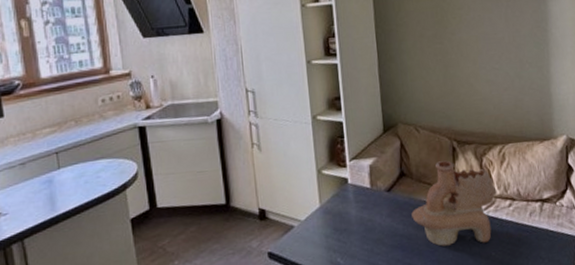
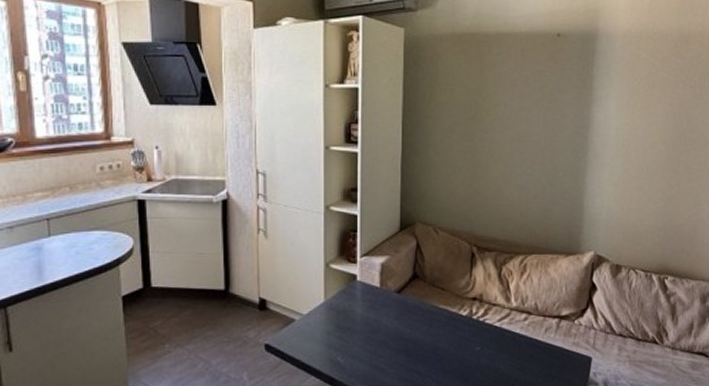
decorative vase: present [411,160,497,247] -> none [421,266,513,356]

